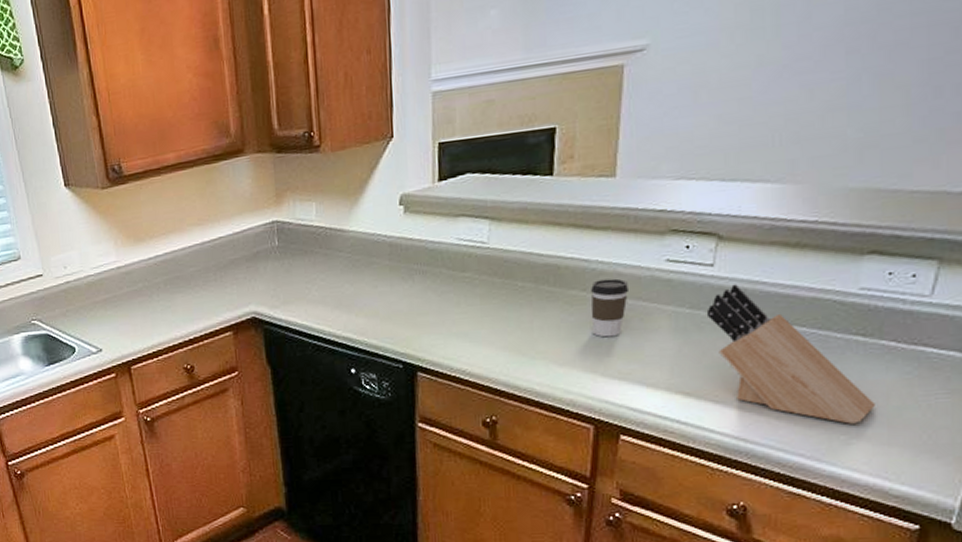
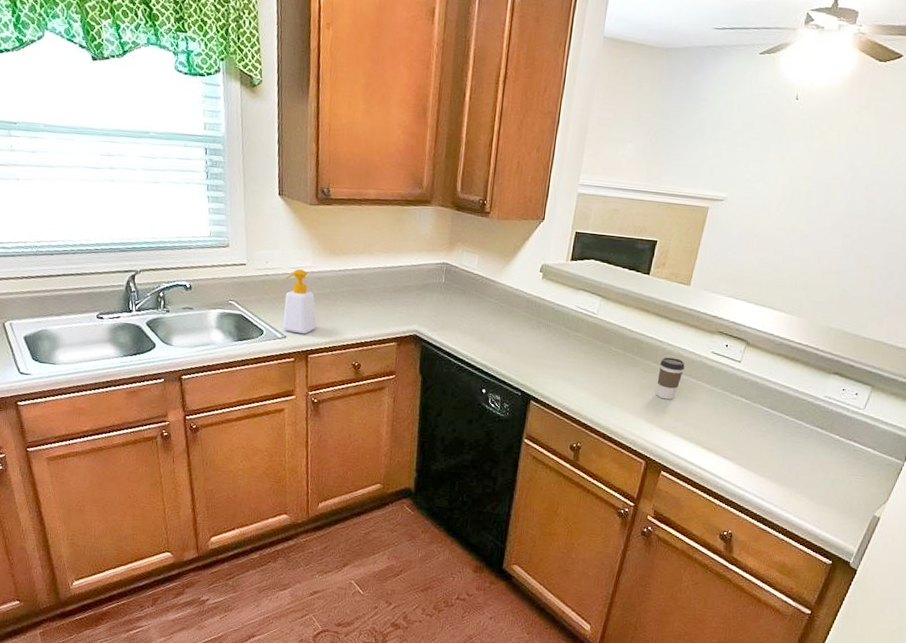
soap bottle: none [89,266,134,344] -> present [282,268,317,334]
knife block: present [706,284,875,424] -> none [730,378,820,487]

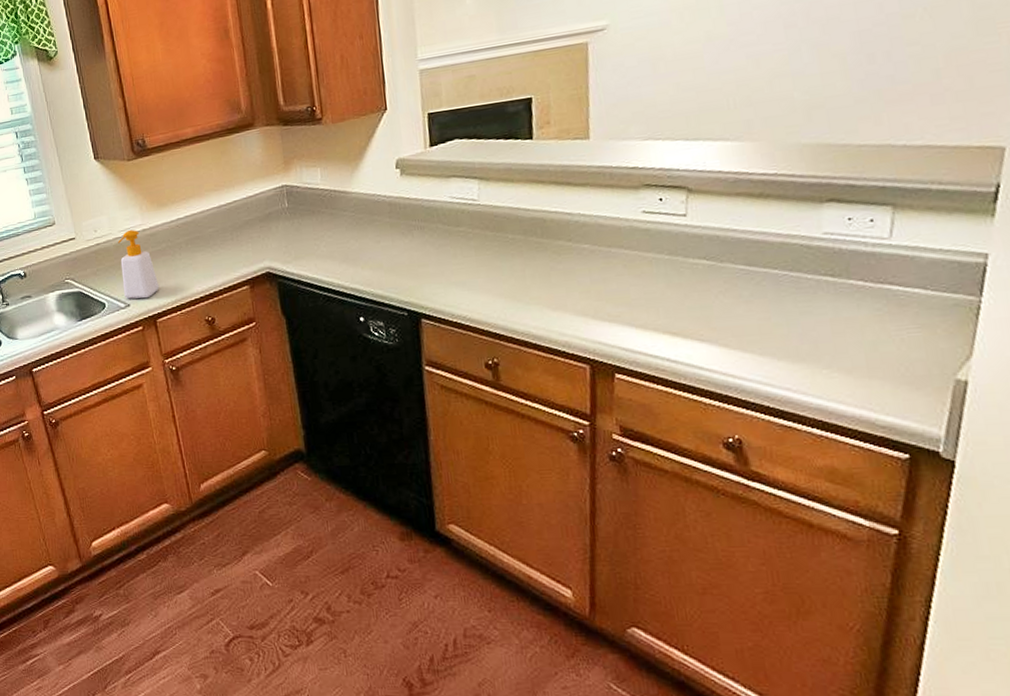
coffee cup: present [655,357,686,400] -> none [576,229,612,283]

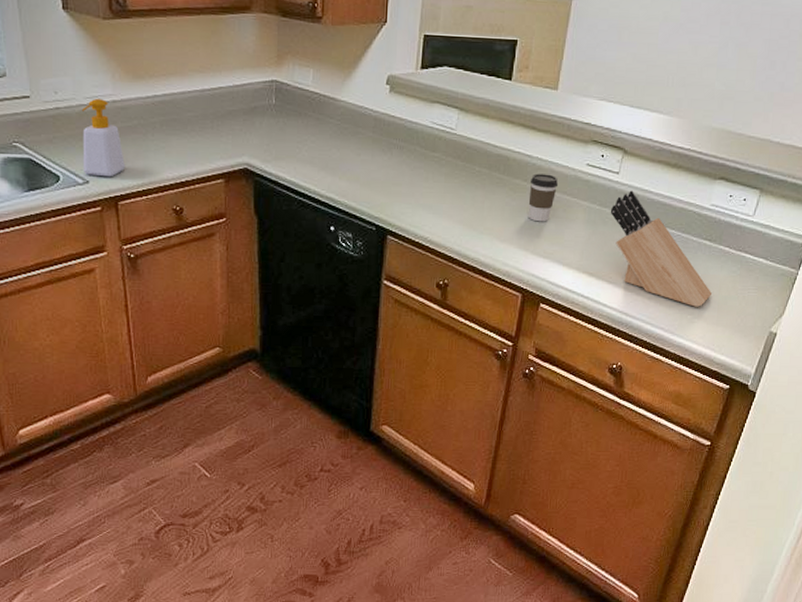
coffee cup: none [576,229,612,283] -> present [528,173,559,222]
knife block: none [684,232,851,359] -> present [610,190,712,307]

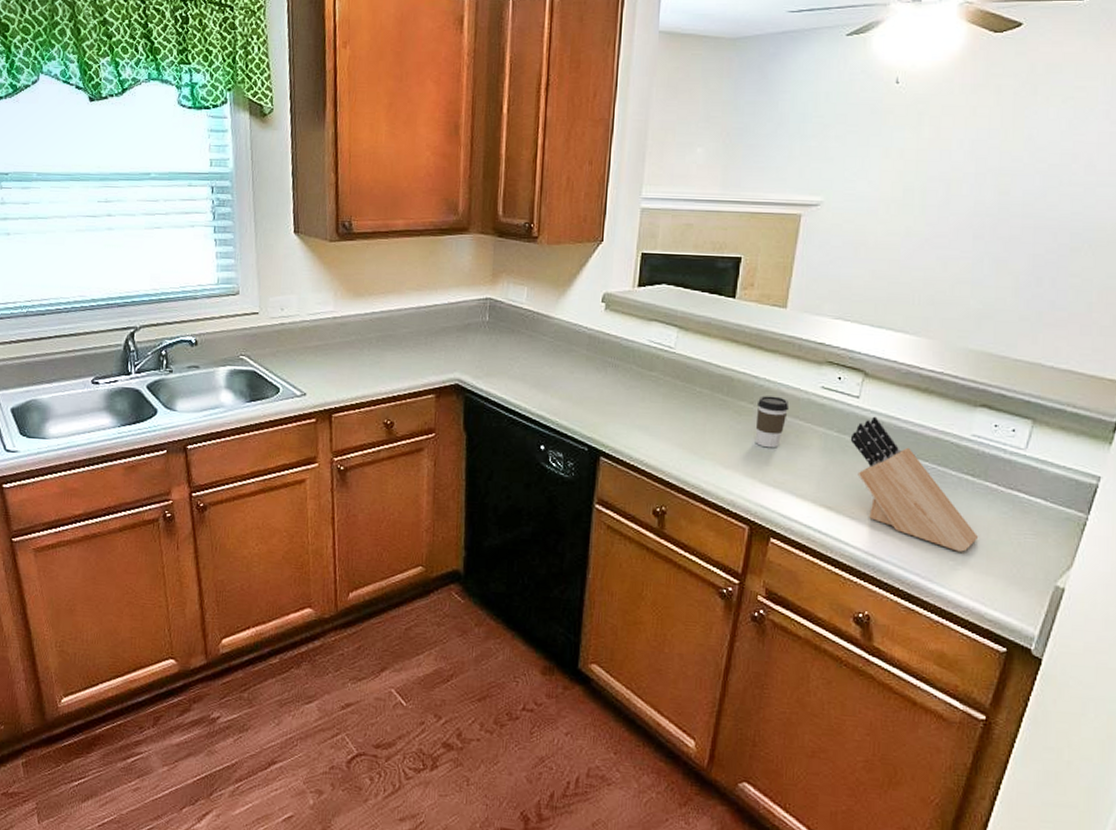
soap bottle: present [81,98,125,177] -> none [301,314,341,390]

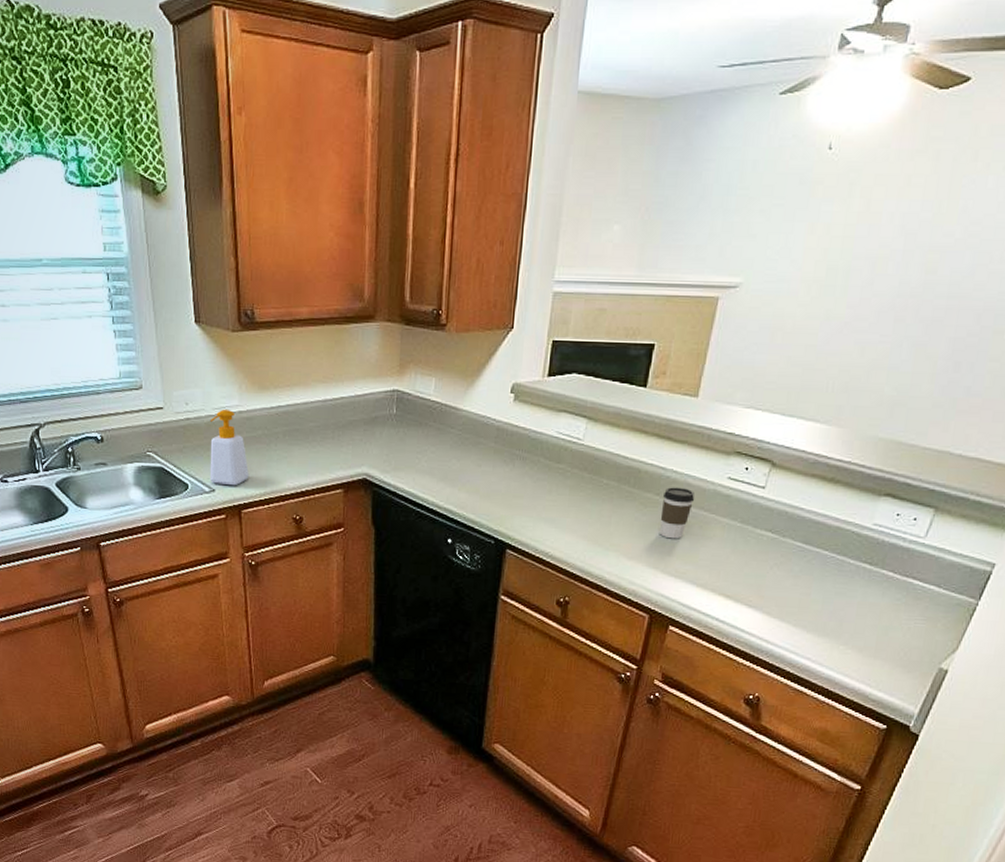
soap bottle: none [301,314,341,390] -> present [209,408,249,486]
knife block: present [850,416,978,552] -> none [753,506,870,637]

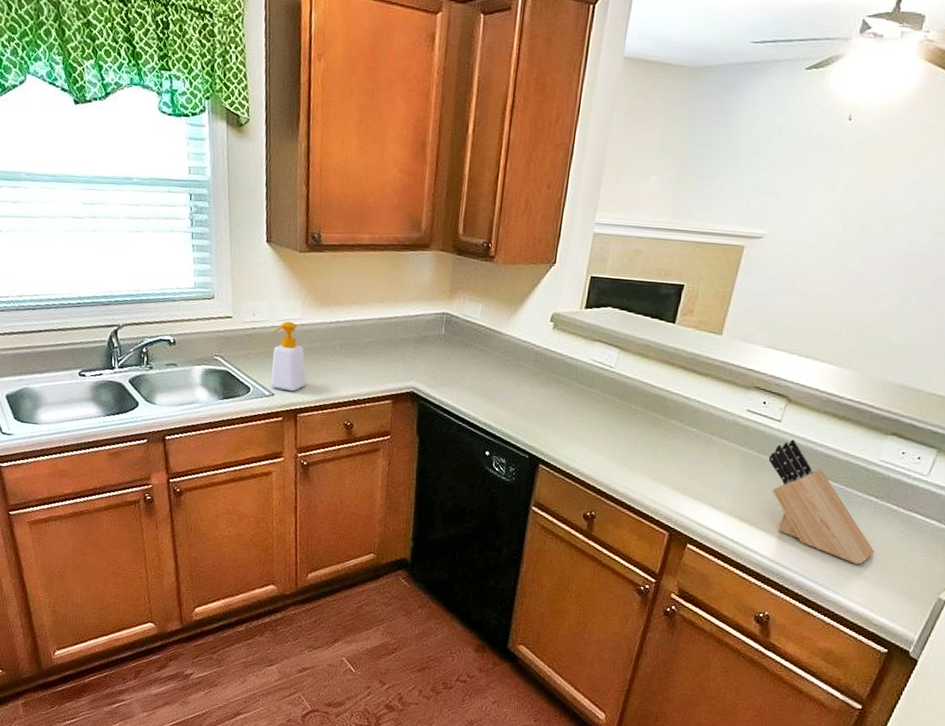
coffee cup: present [659,487,695,539] -> none [681,415,716,464]
knife block: none [753,506,870,637] -> present [768,439,874,564]

